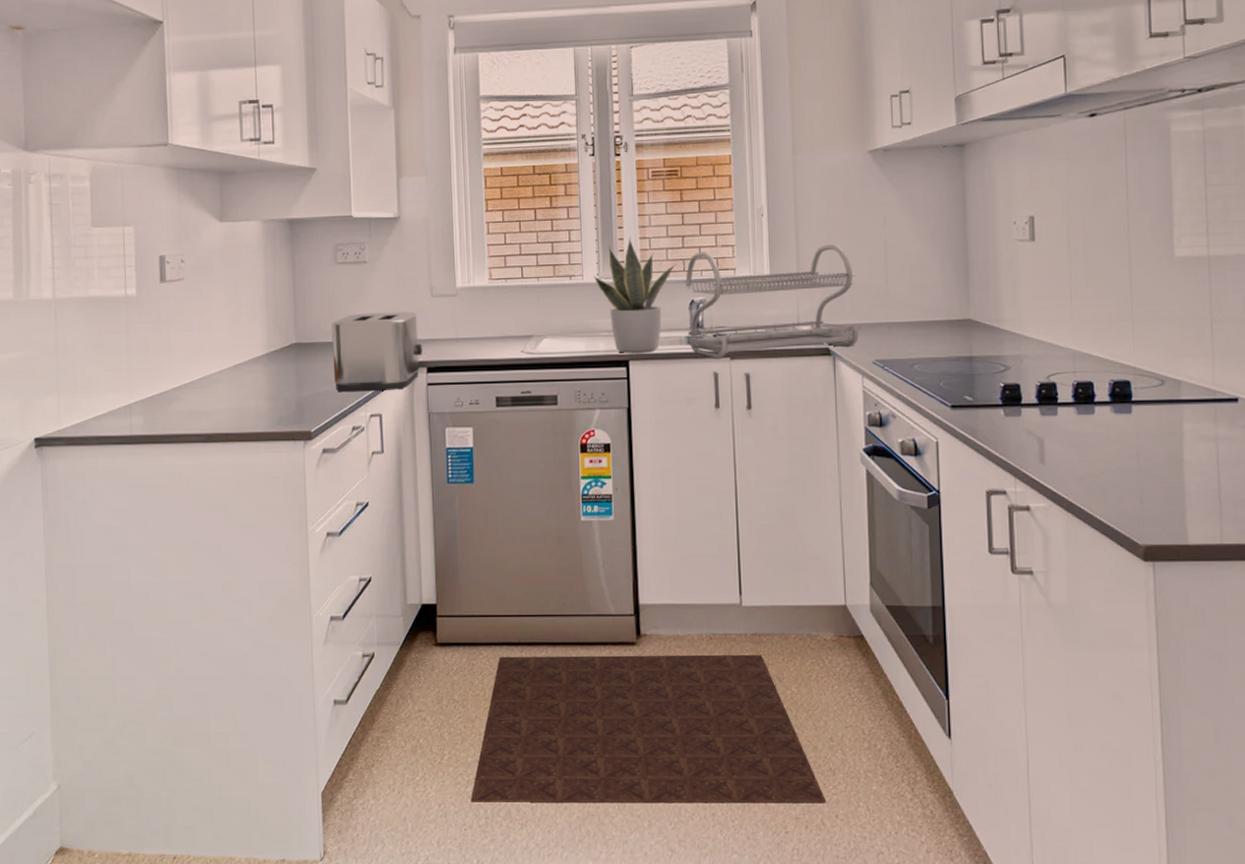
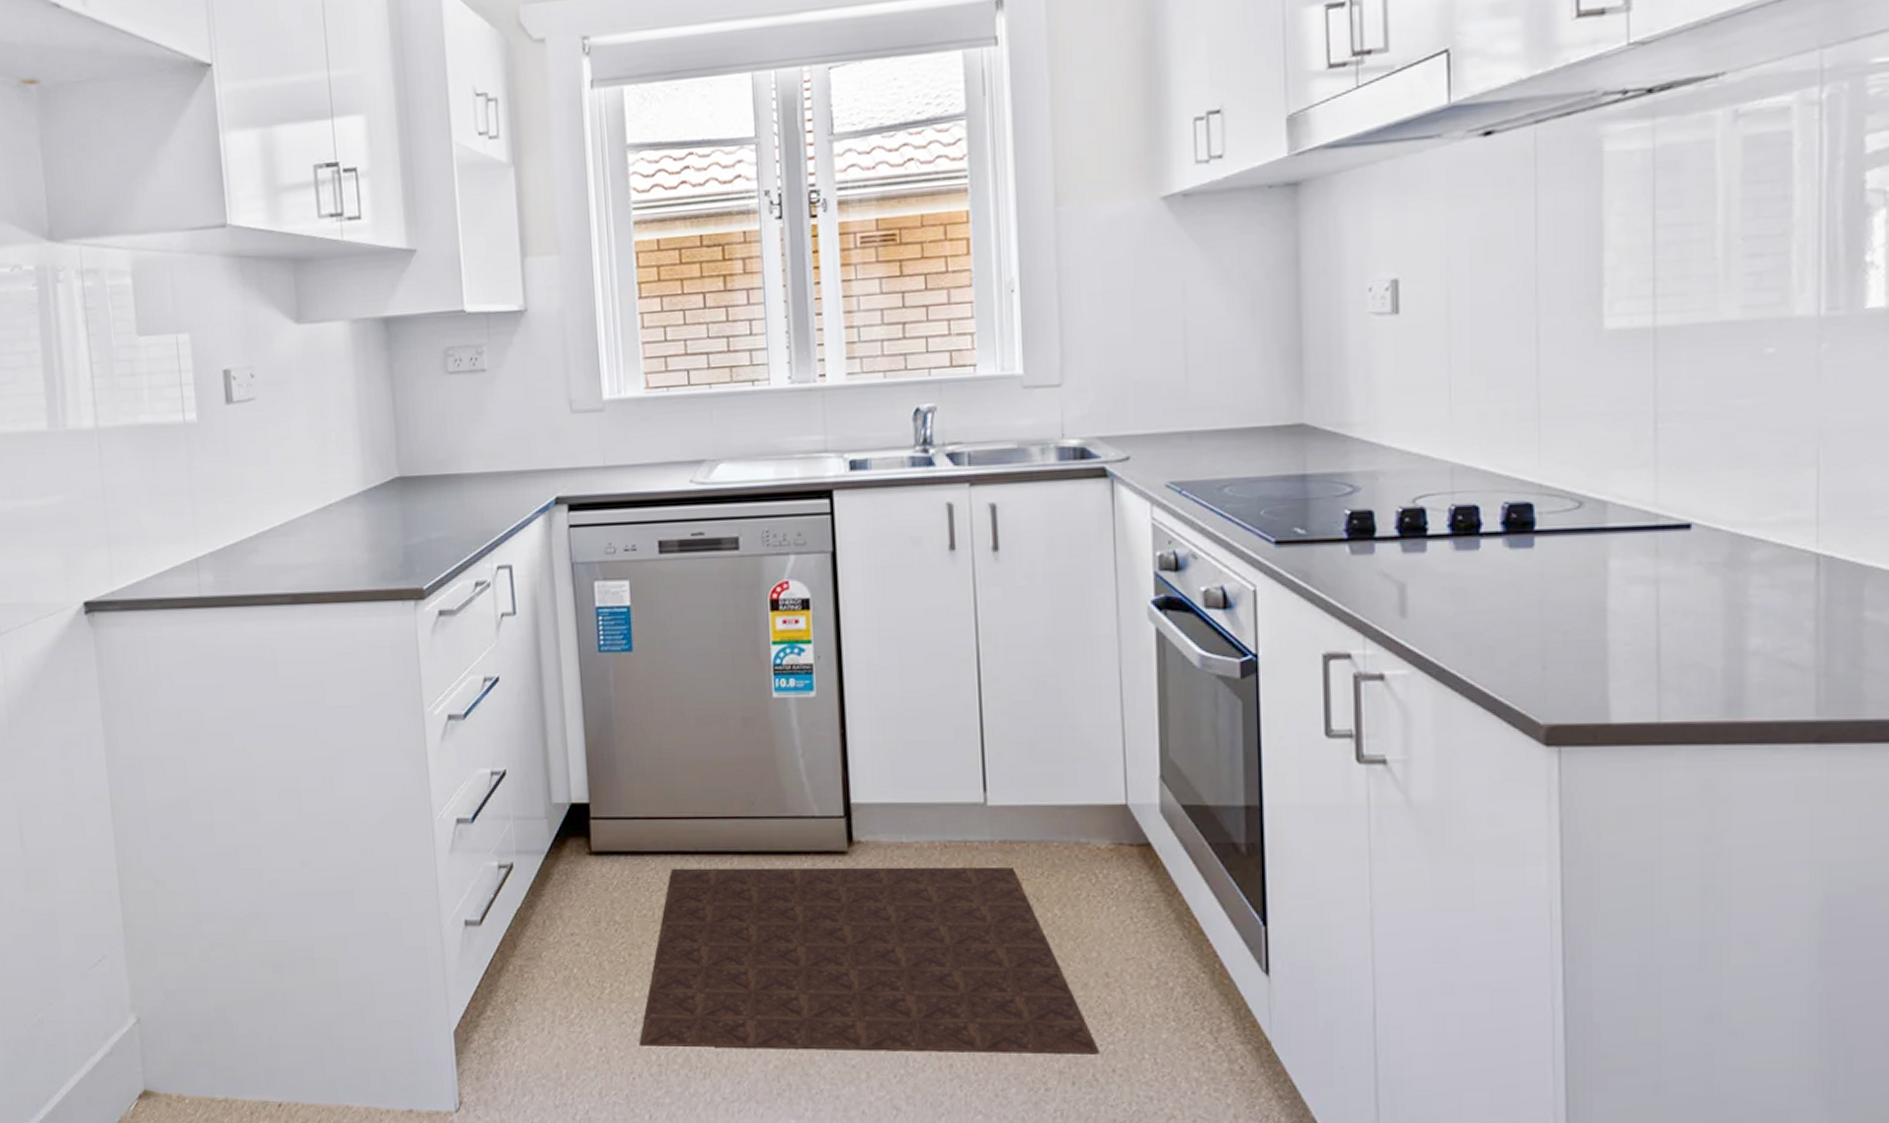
toaster: present [331,311,423,393] -> none [443,433,562,539]
potted plant: present [593,237,677,354] -> none [783,326,897,482]
dish rack: present [683,244,862,360] -> none [904,327,1151,487]

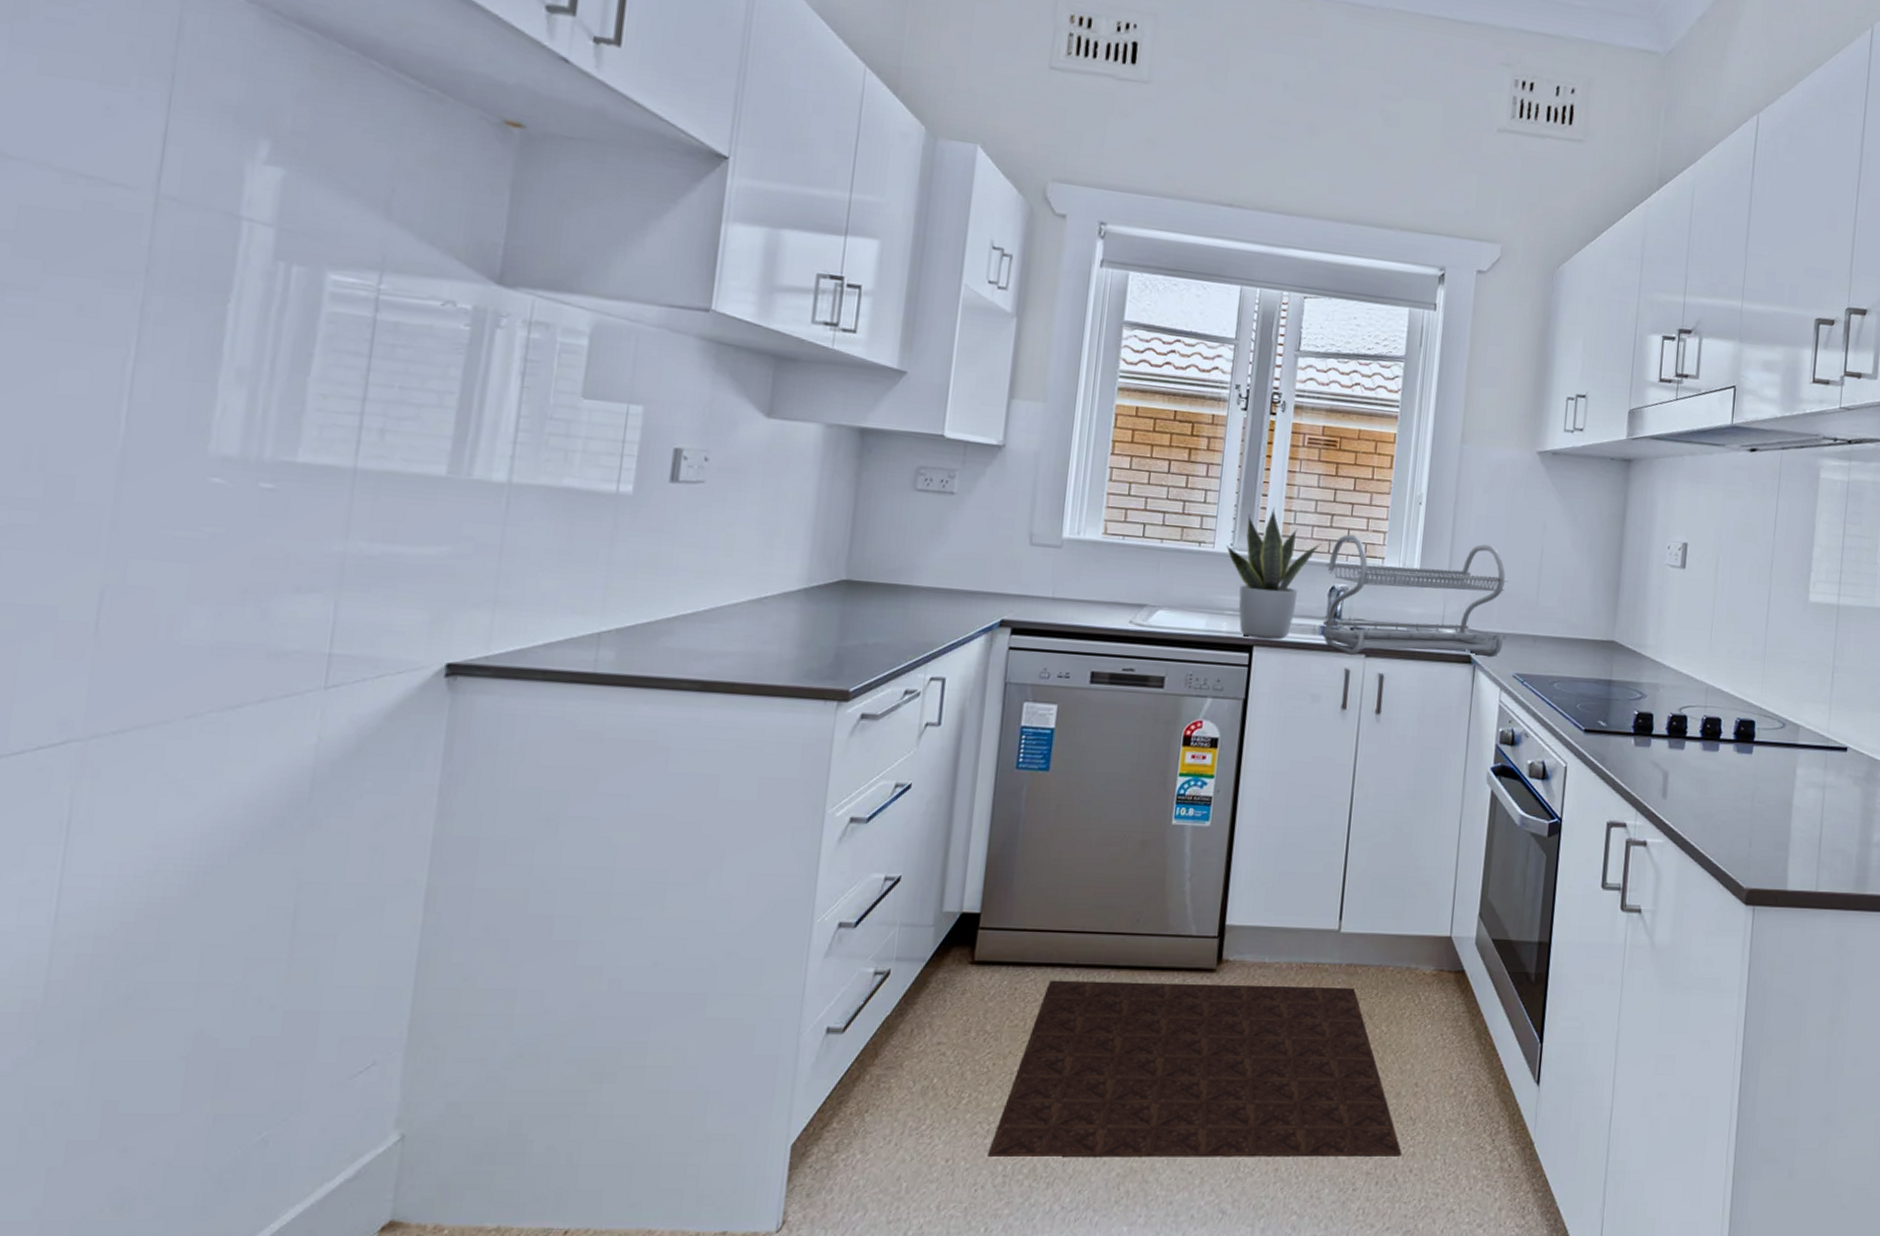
potted plant: none [783,326,897,482] -> present [1226,507,1322,641]
dish rack: none [904,327,1151,487] -> present [1322,534,1509,658]

